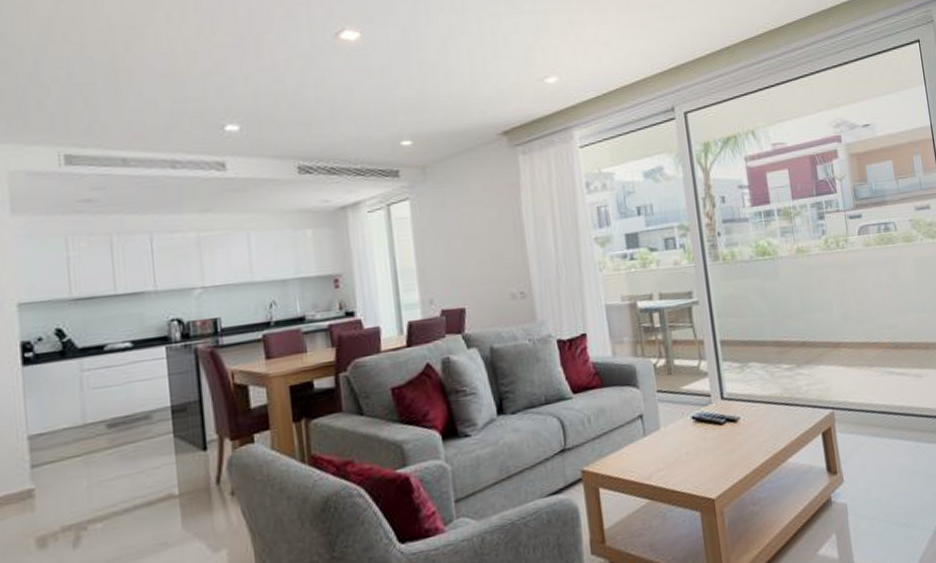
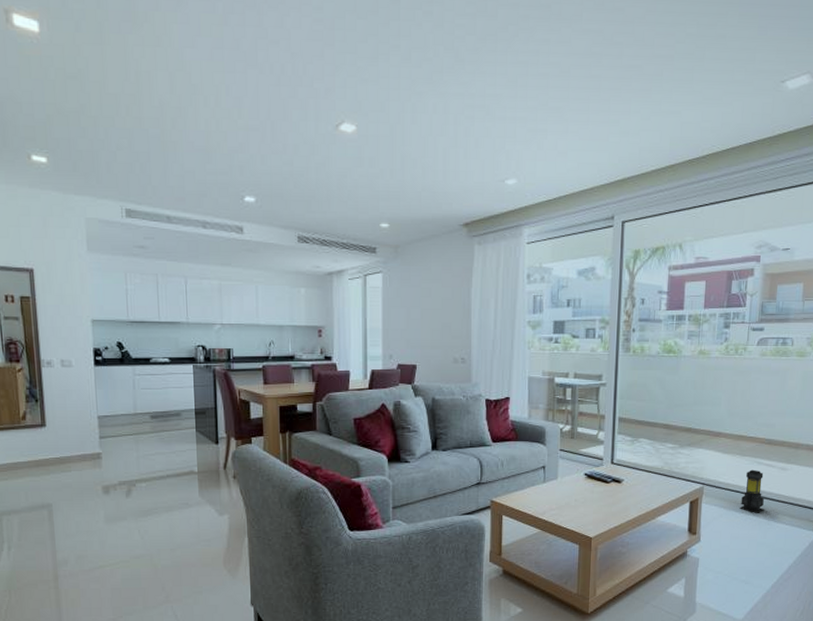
lantern: none [878,381,908,436] -> present [739,469,764,513]

